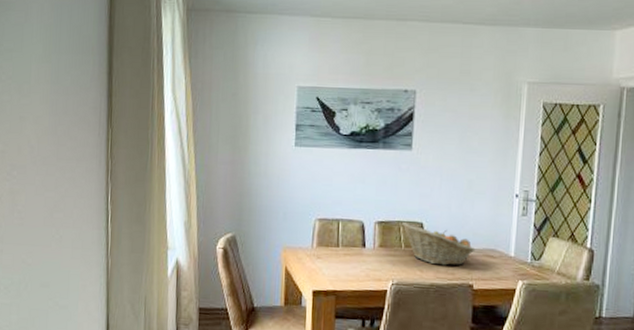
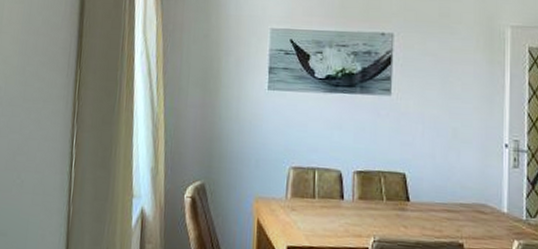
fruit basket: present [401,222,476,266] -> none [381,172,464,223]

